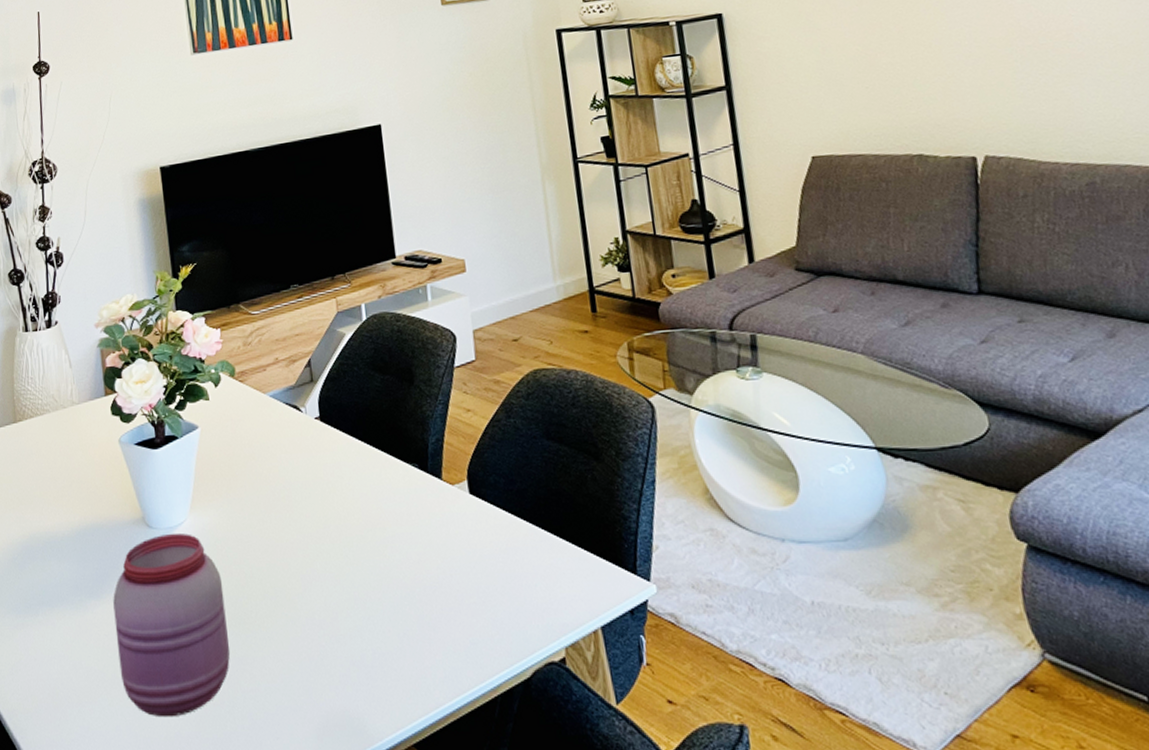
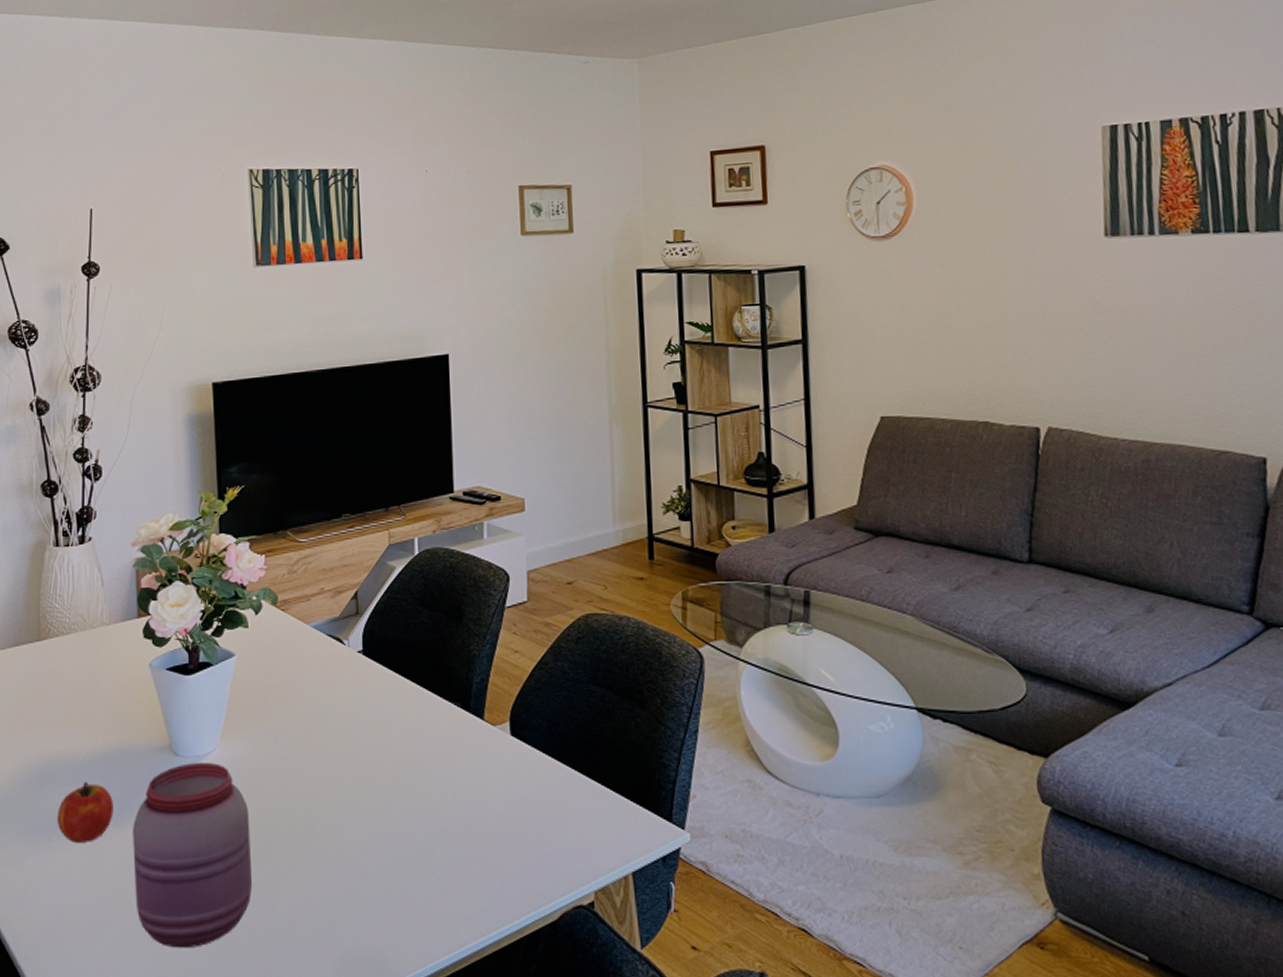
fruit: none [41,557,94,616] -> present [57,782,113,842]

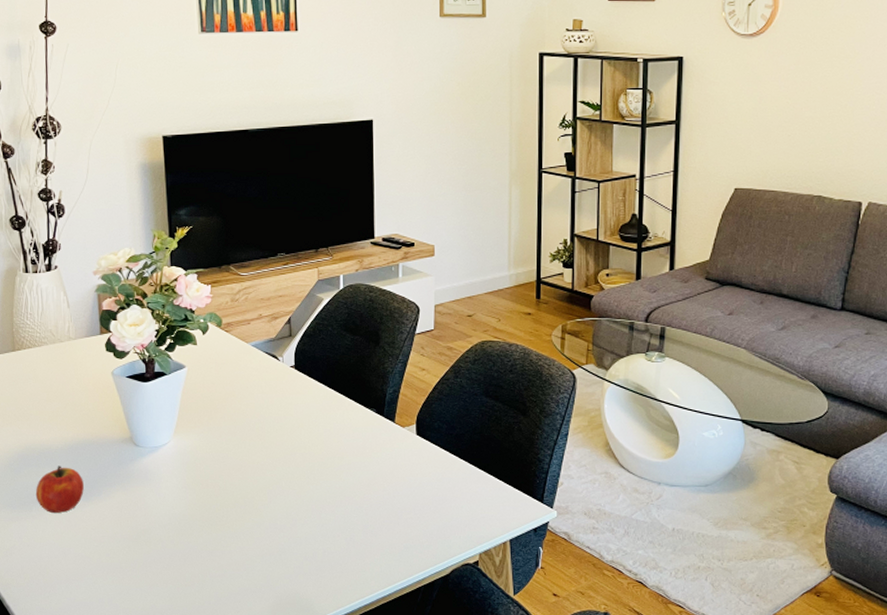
jar: present [133,762,253,949] -> none [101,451,203,594]

